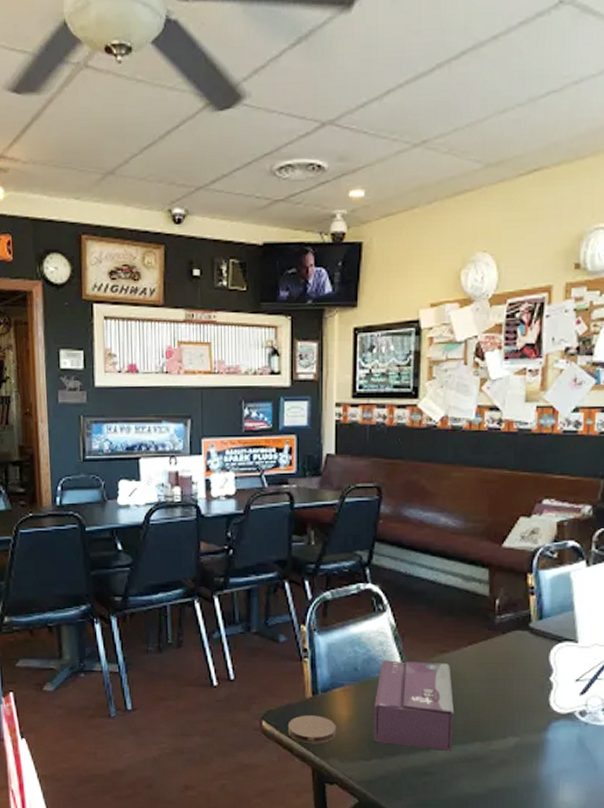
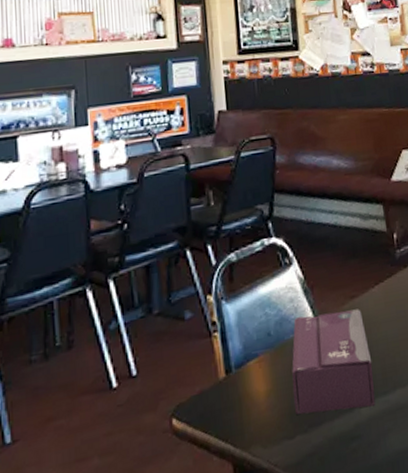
coaster: present [287,715,336,744] -> none [201,397,256,436]

